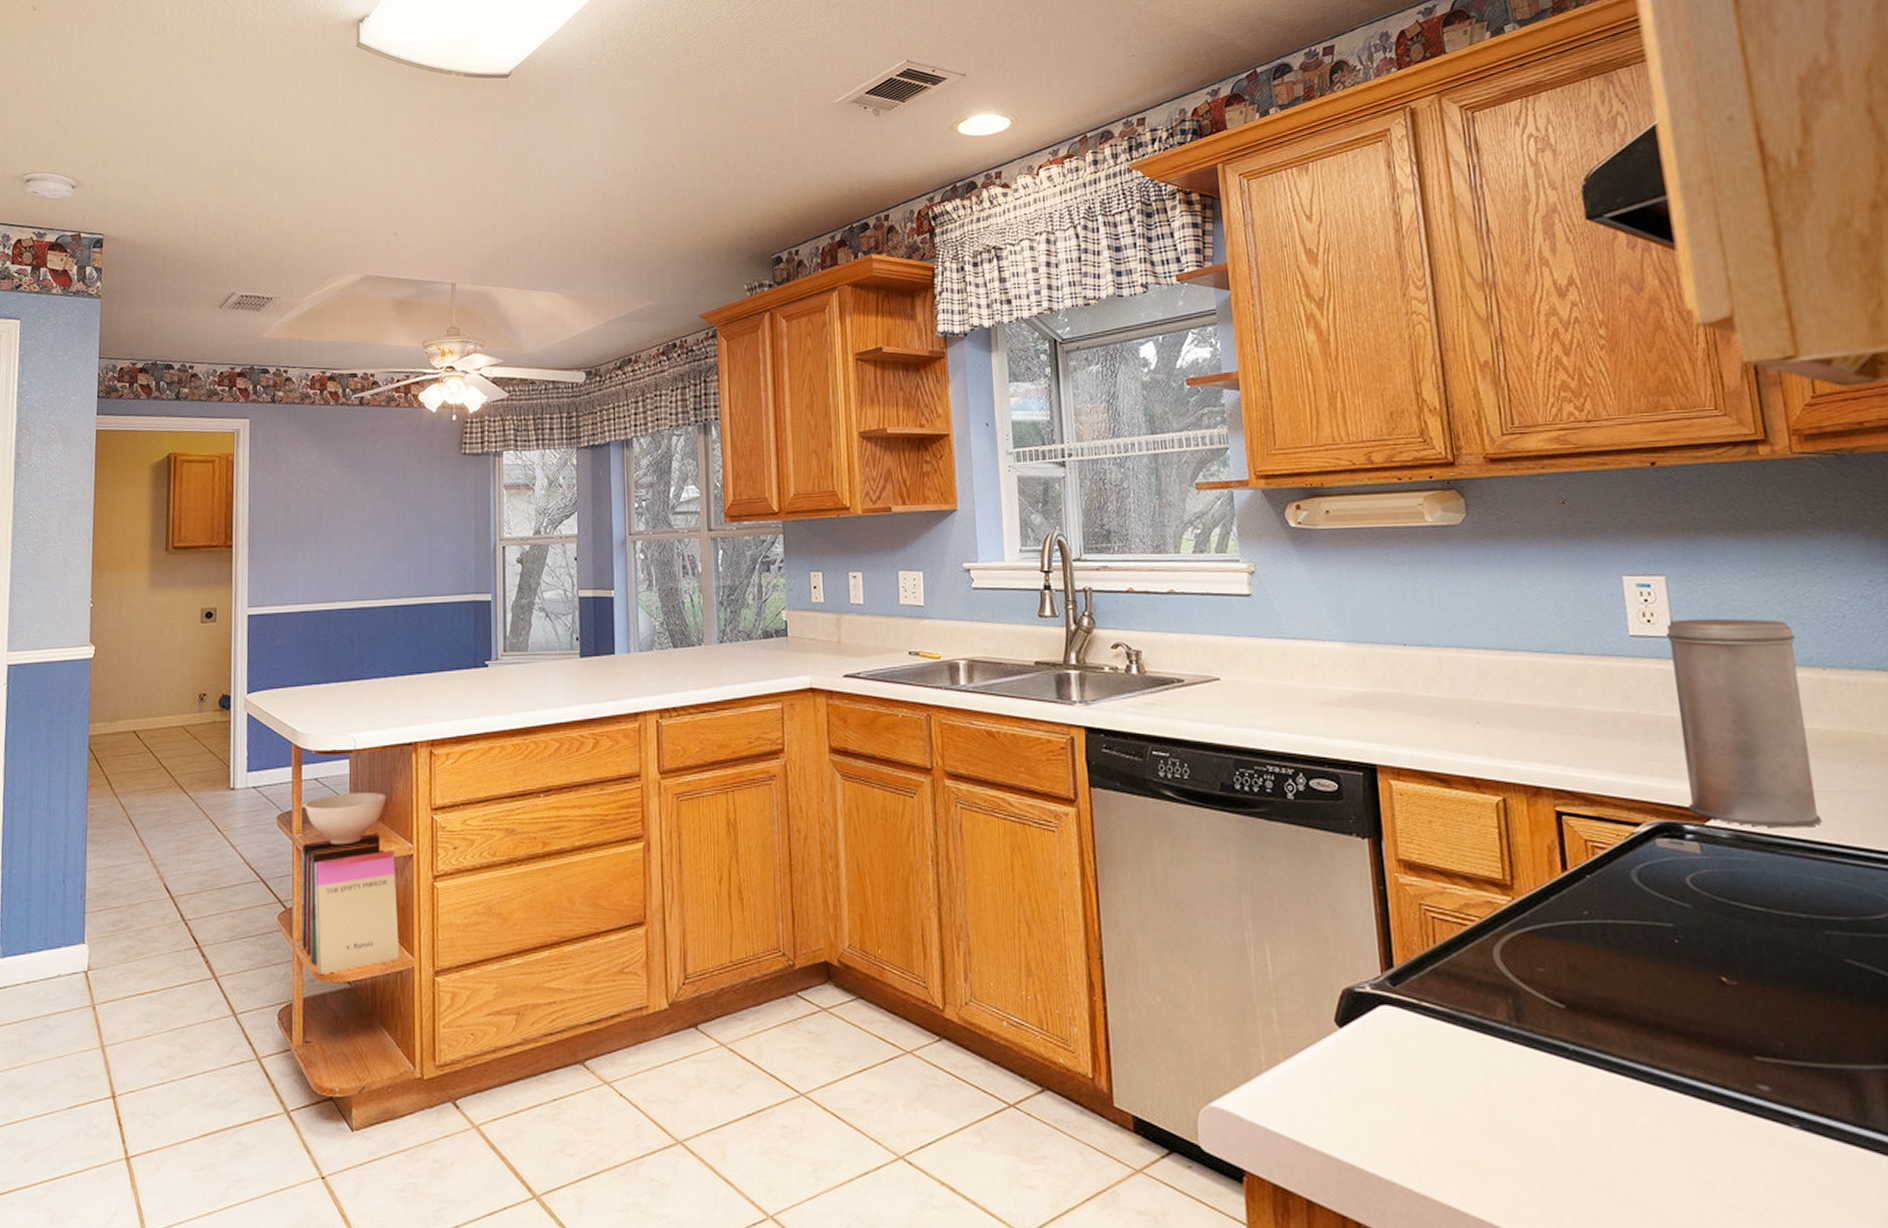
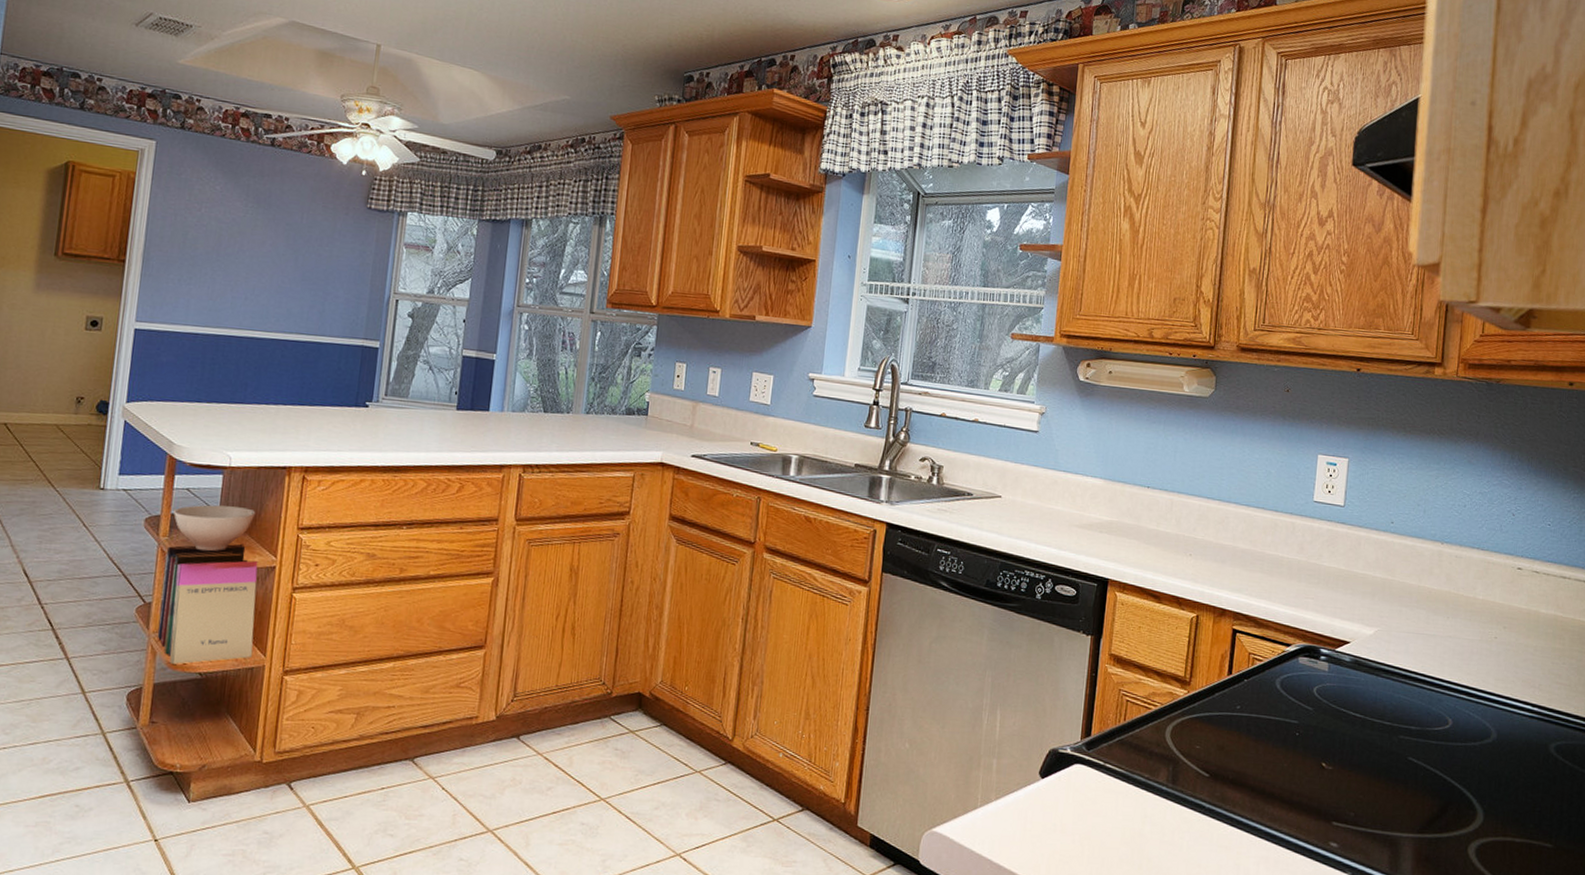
canister: present [1665,618,1822,828] -> none [1327,493,1428,660]

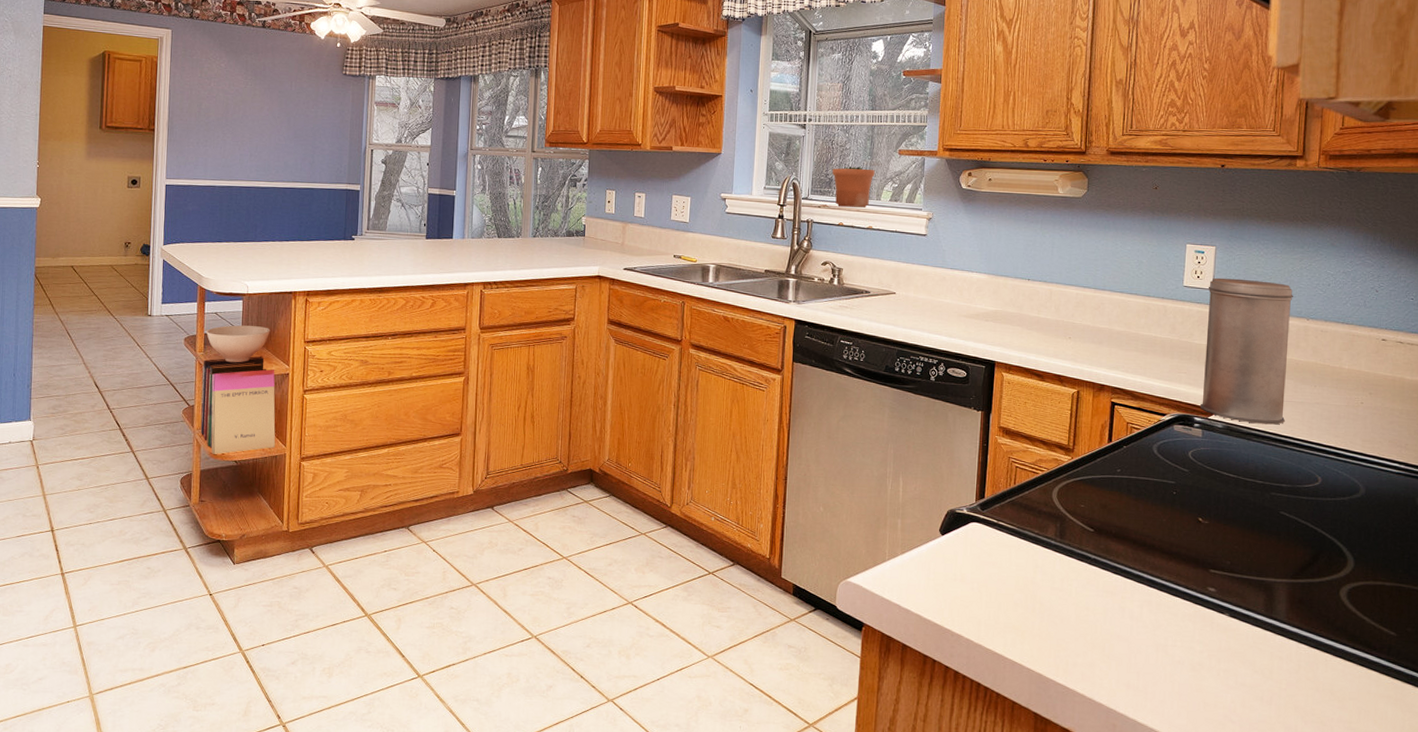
planter: none [936,349,984,397] -> present [832,166,875,208]
canister: none [1327,493,1428,660] -> present [1200,277,1293,425]

